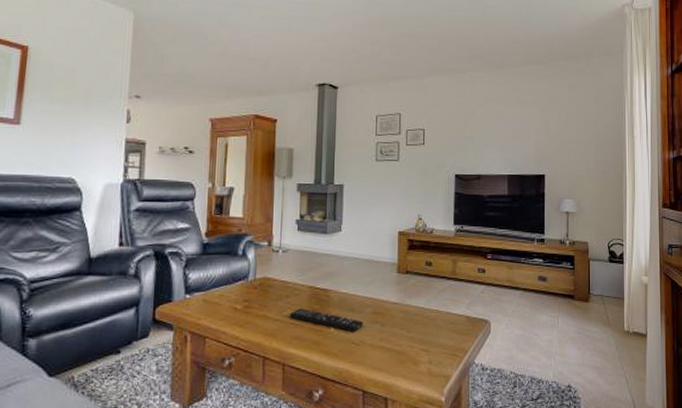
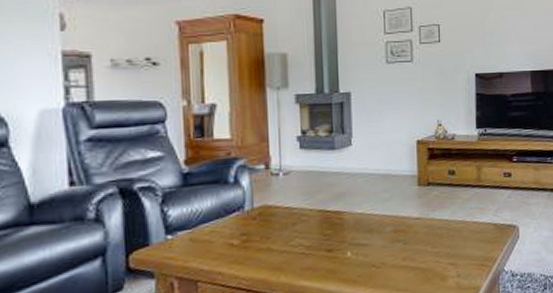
remote control: present [290,308,364,332] -> none [299,235,384,255]

